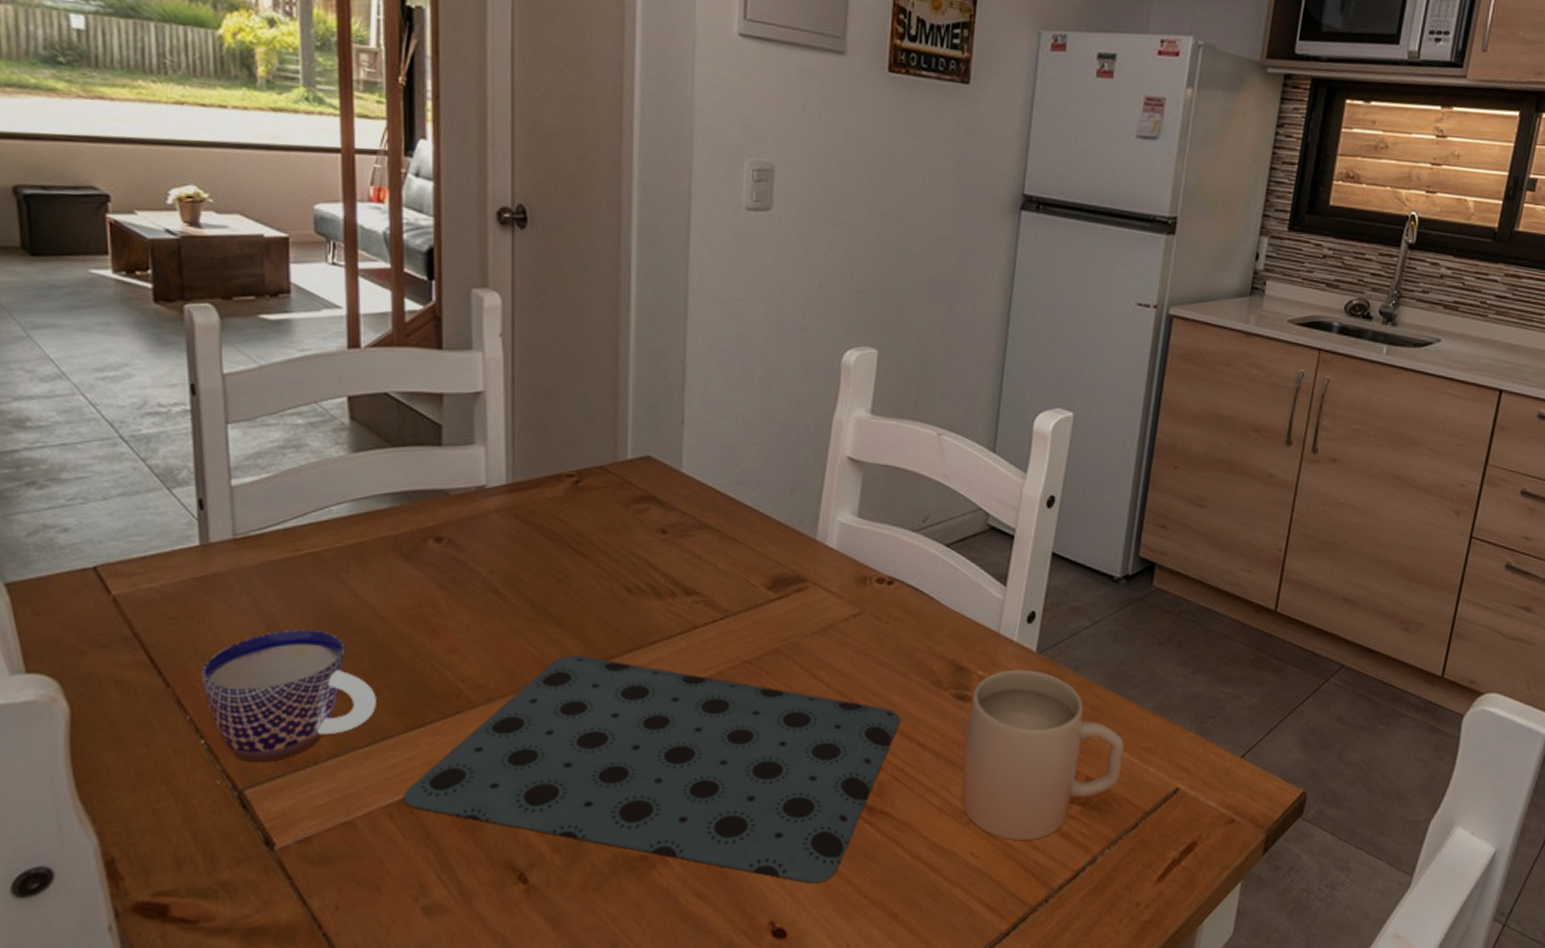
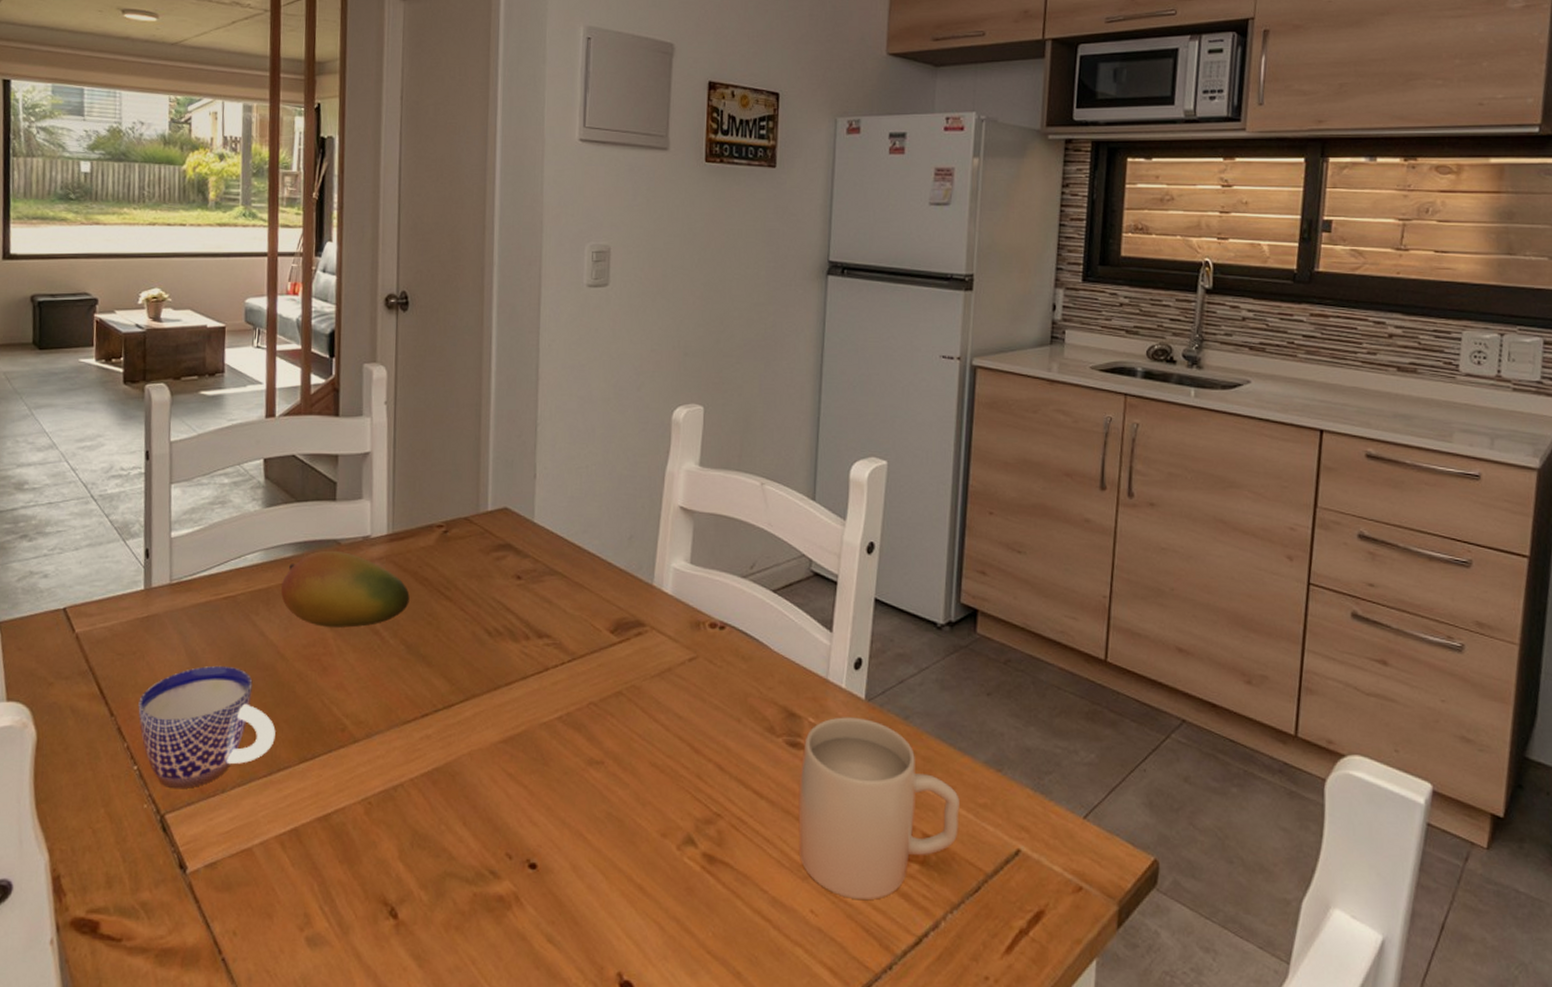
fruit: none [377,501,535,586] -> present [281,550,410,628]
placemat: present [404,655,900,884] -> none [294,694,736,935]

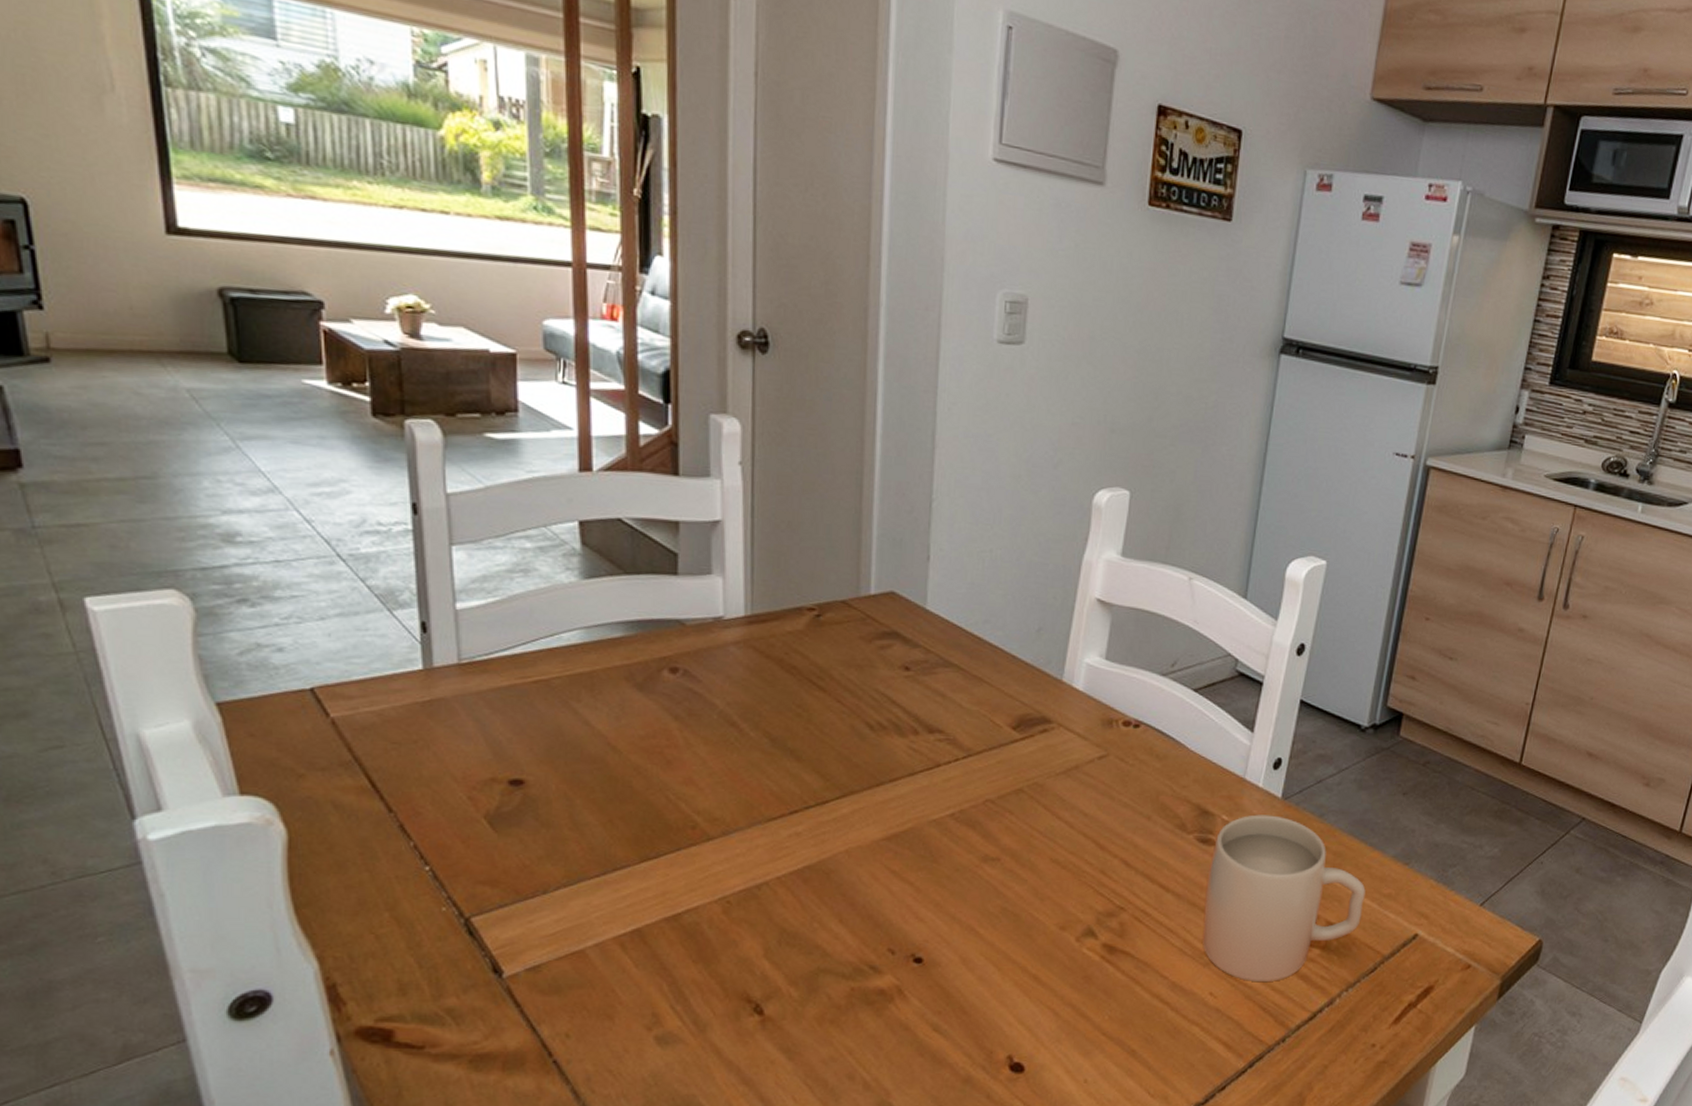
cup: present [138,665,276,789] -> none [426,757,609,891]
fruit: present [281,550,410,628] -> none [609,631,774,718]

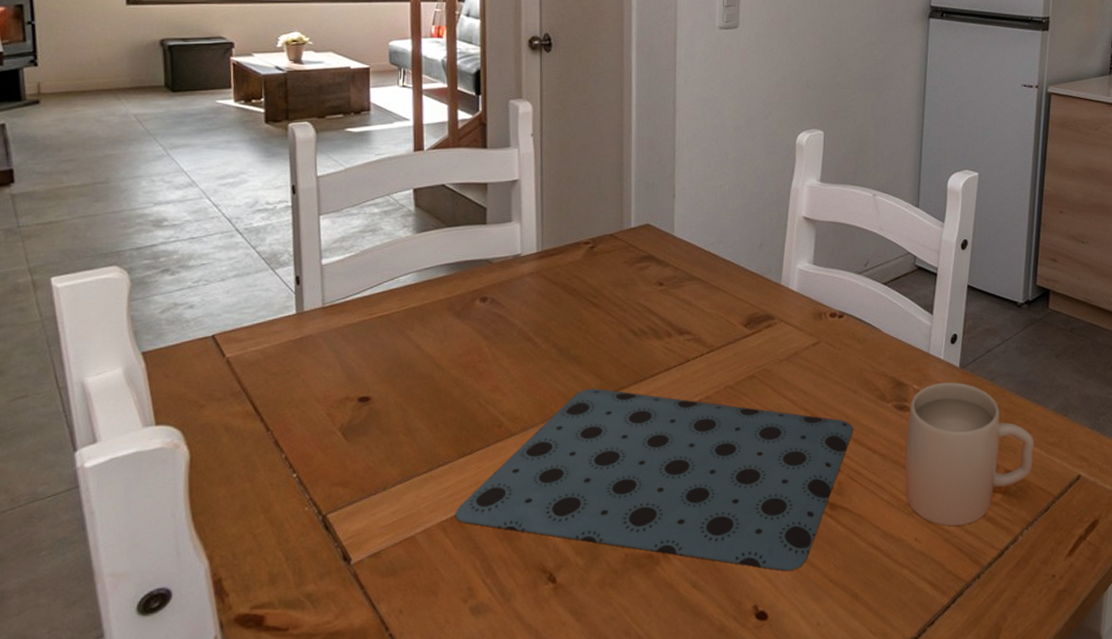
placemat: none [637,790,1143,1020] -> present [455,388,853,572]

